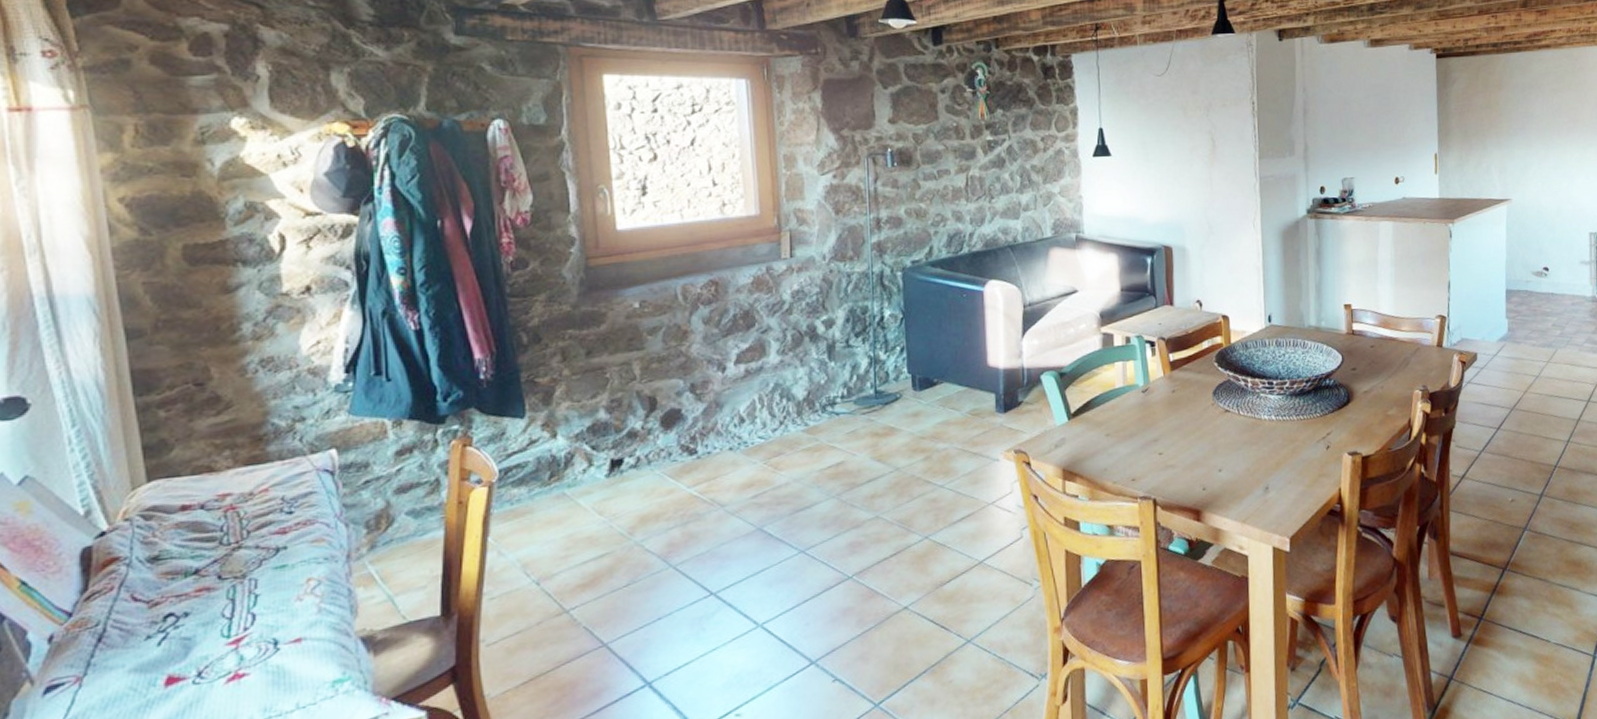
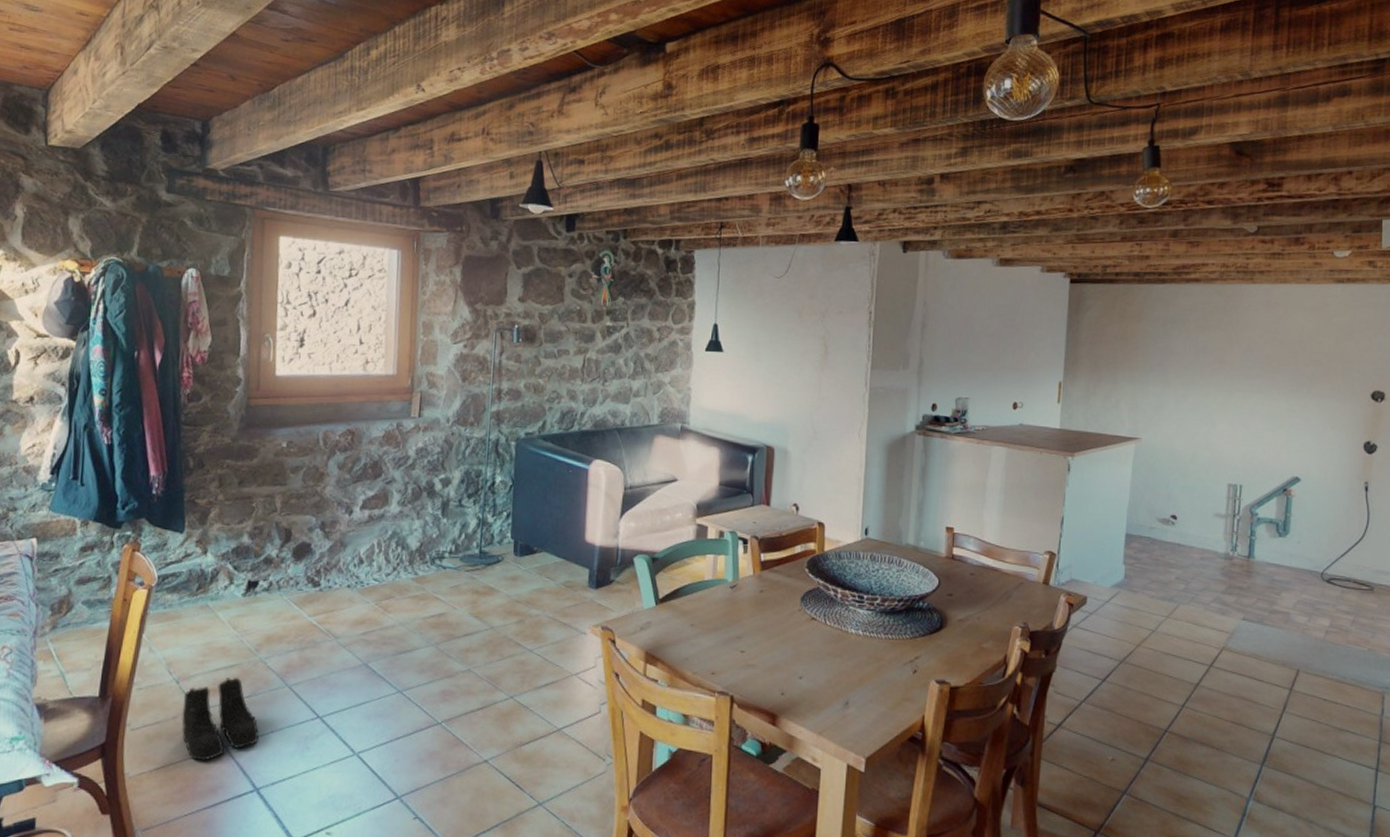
boots: none [547,567,645,666] -> present [181,678,260,761]

